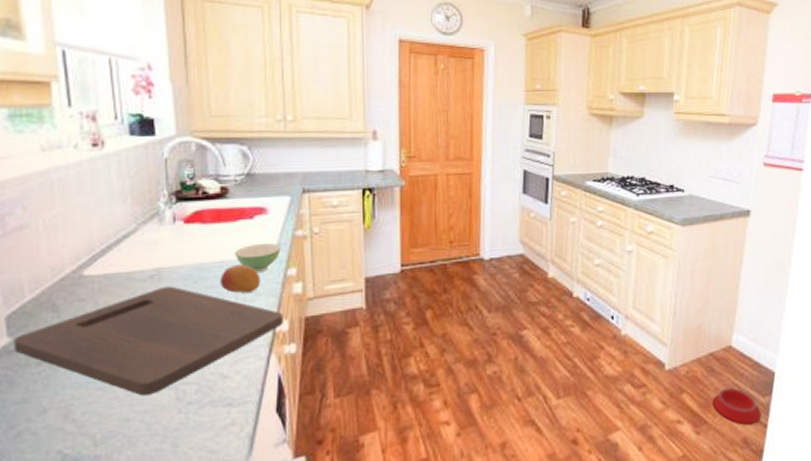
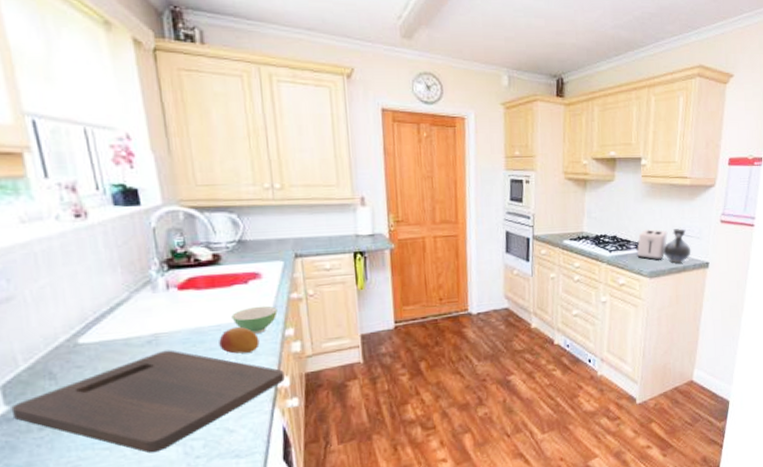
toaster: none [666,171,703,206] -> present [635,229,668,260]
ceramic jug: none [697,171,730,209] -> present [663,228,691,263]
pet bowl: present [712,387,761,425] -> none [676,415,718,447]

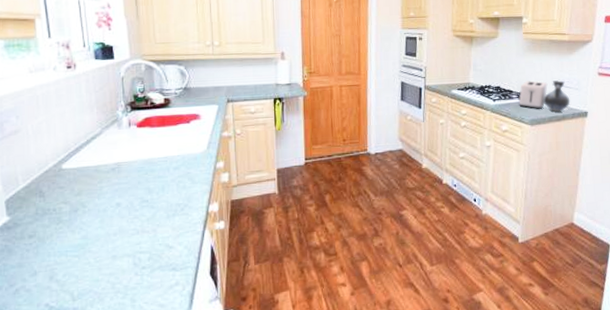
cutting board: present [11,350,285,452] -> none [11,176,214,261]
fruit: present [219,326,260,354] -> none [165,158,196,182]
bowl: present [231,305,278,335] -> none [176,142,212,166]

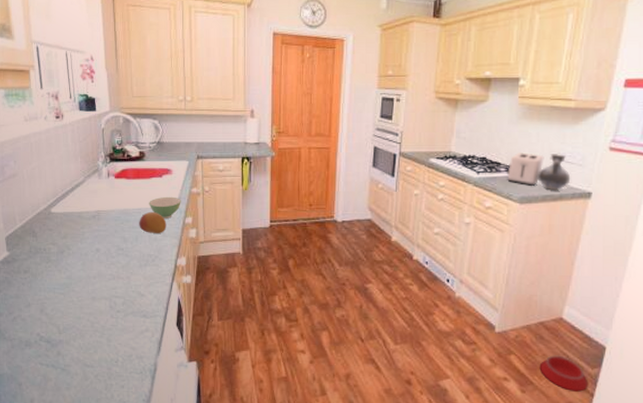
fruit: none [165,158,196,182] -> present [139,211,167,233]
bowl: none [176,142,212,166] -> present [149,196,181,220]
pet bowl: none [558,257,599,288] -> present [539,355,589,392]

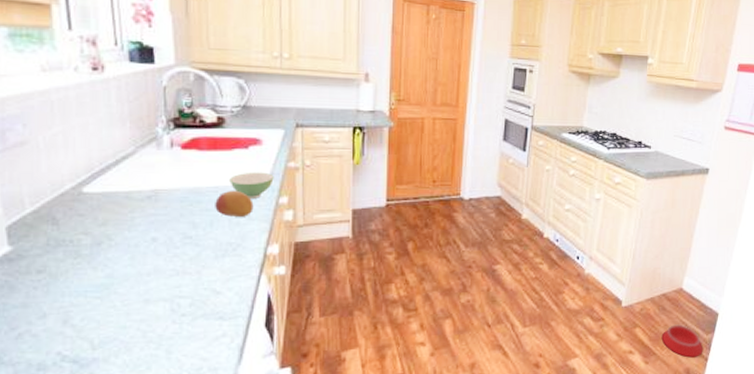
toaster: present [506,153,544,186] -> none [634,129,669,162]
ceramic jug: present [537,154,571,190] -> none [663,131,692,166]

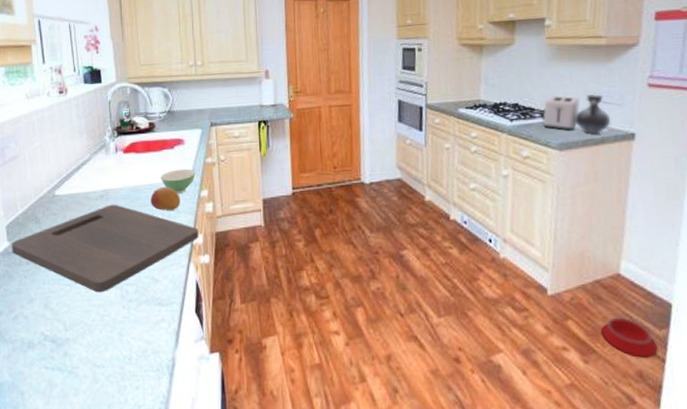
cutting board: none [14,207,274,305] -> present [11,204,199,292]
toaster: none [634,129,669,162] -> present [541,95,581,131]
ceramic jug: none [663,131,692,166] -> present [575,94,611,133]

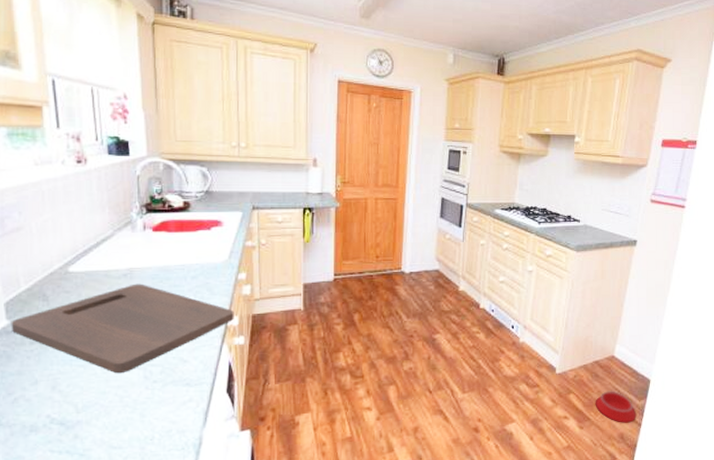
fruit: present [150,186,181,211] -> none [182,267,216,292]
bowl: present [161,168,196,194] -> none [194,251,233,276]
toaster: present [541,95,581,131] -> none [564,204,597,235]
ceramic jug: present [575,94,611,133] -> none [591,205,620,238]

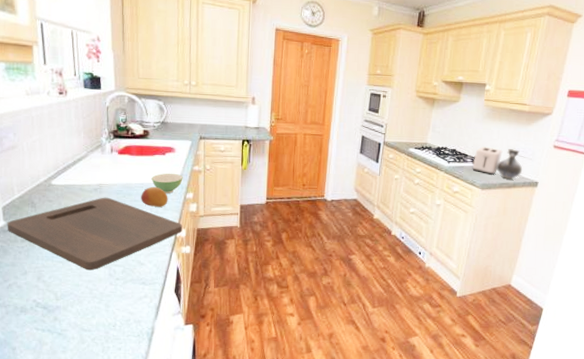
fruit: none [182,267,216,292] -> present [141,186,168,207]
bowl: none [194,251,233,276] -> present [151,173,183,194]
toaster: none [564,204,597,235] -> present [471,146,503,175]
ceramic jug: none [591,205,620,238] -> present [496,149,523,179]
pet bowl: present [595,391,637,423] -> none [490,315,529,345]

